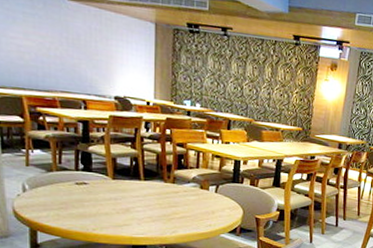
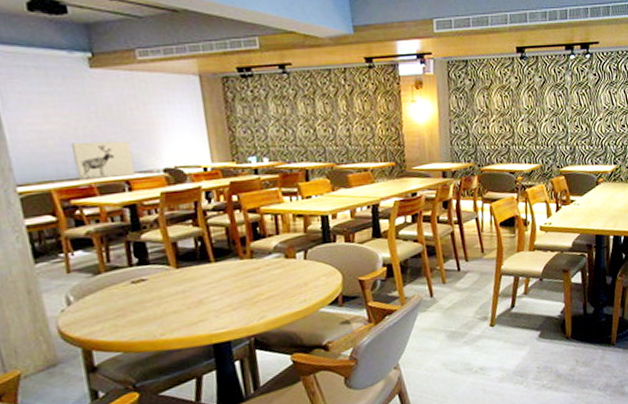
wall art: none [43,60,91,97] -> present [70,140,135,182]

